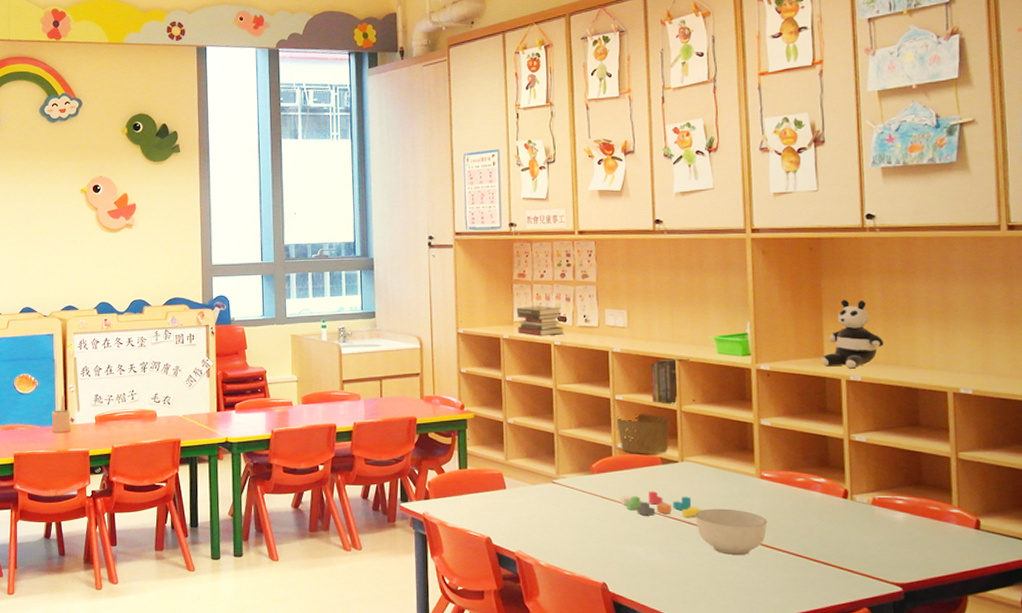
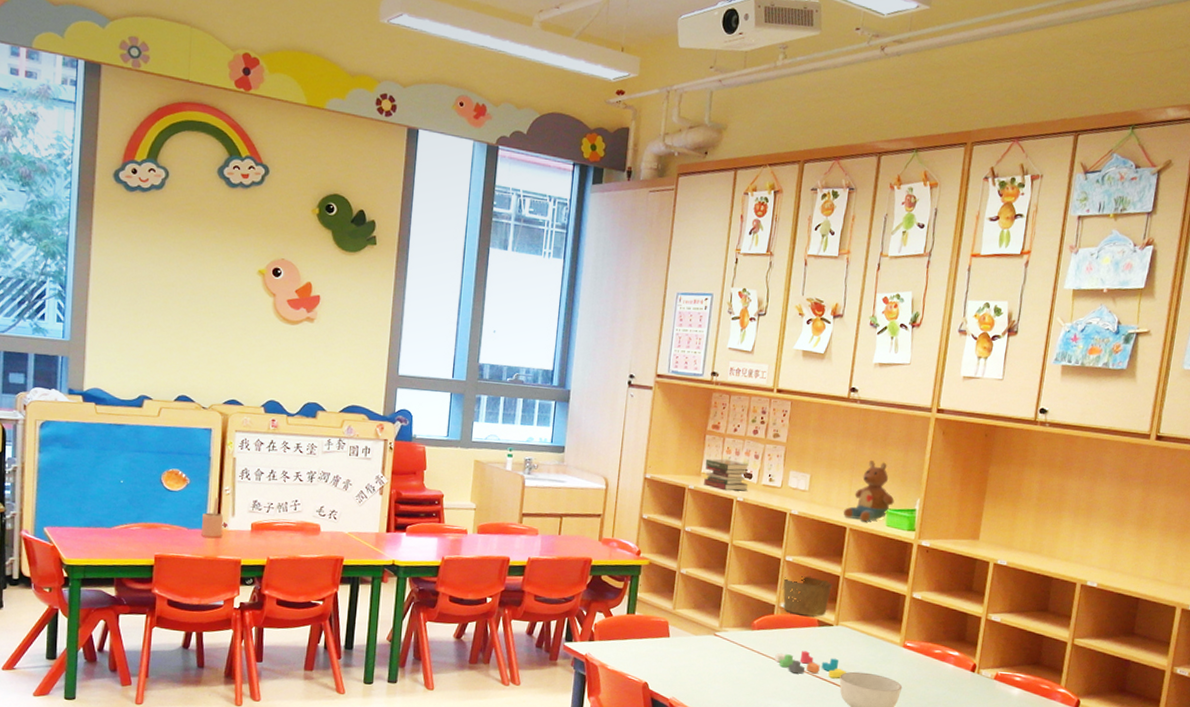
books: present [651,358,695,405] -> none [819,526,860,571]
stuffed toy: none [668,289,722,352] -> present [843,460,895,522]
stuffed animal: present [822,299,885,369] -> none [976,487,1033,554]

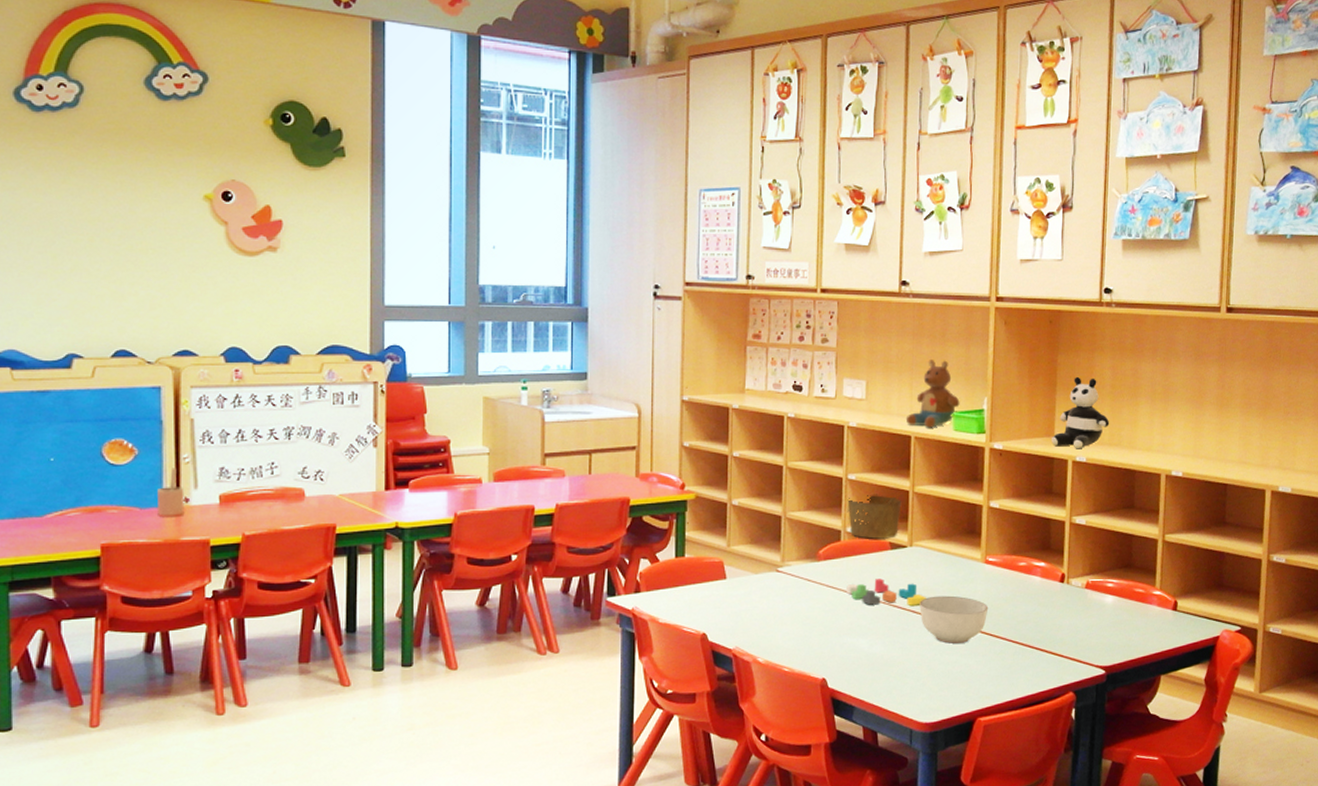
books: present [704,458,749,491] -> none [748,371,798,407]
stuffed animal: none [976,487,1033,554] -> present [1052,376,1110,449]

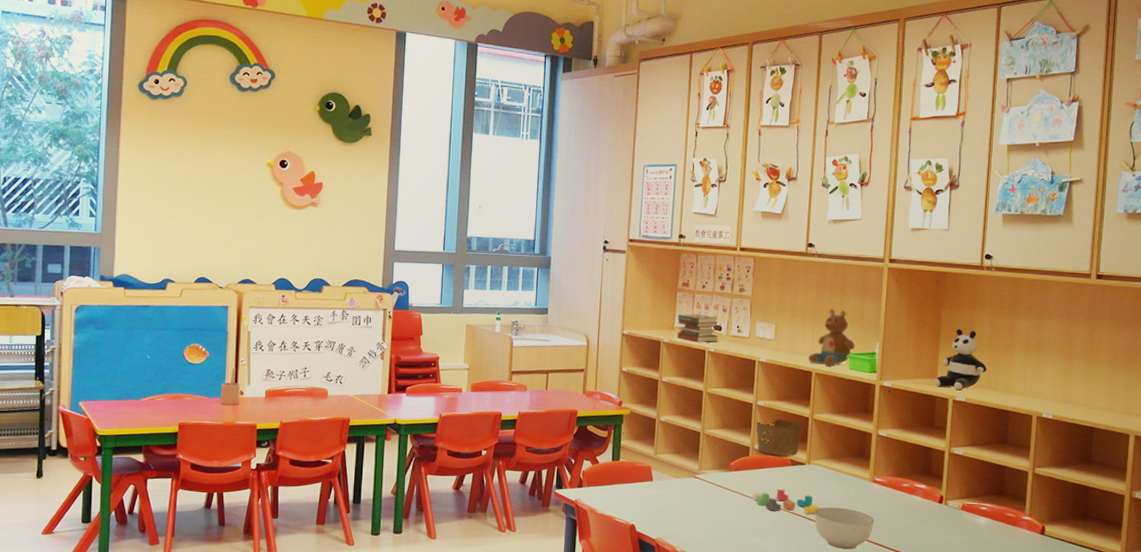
books: none [748,371,798,407] -> present [677,313,718,343]

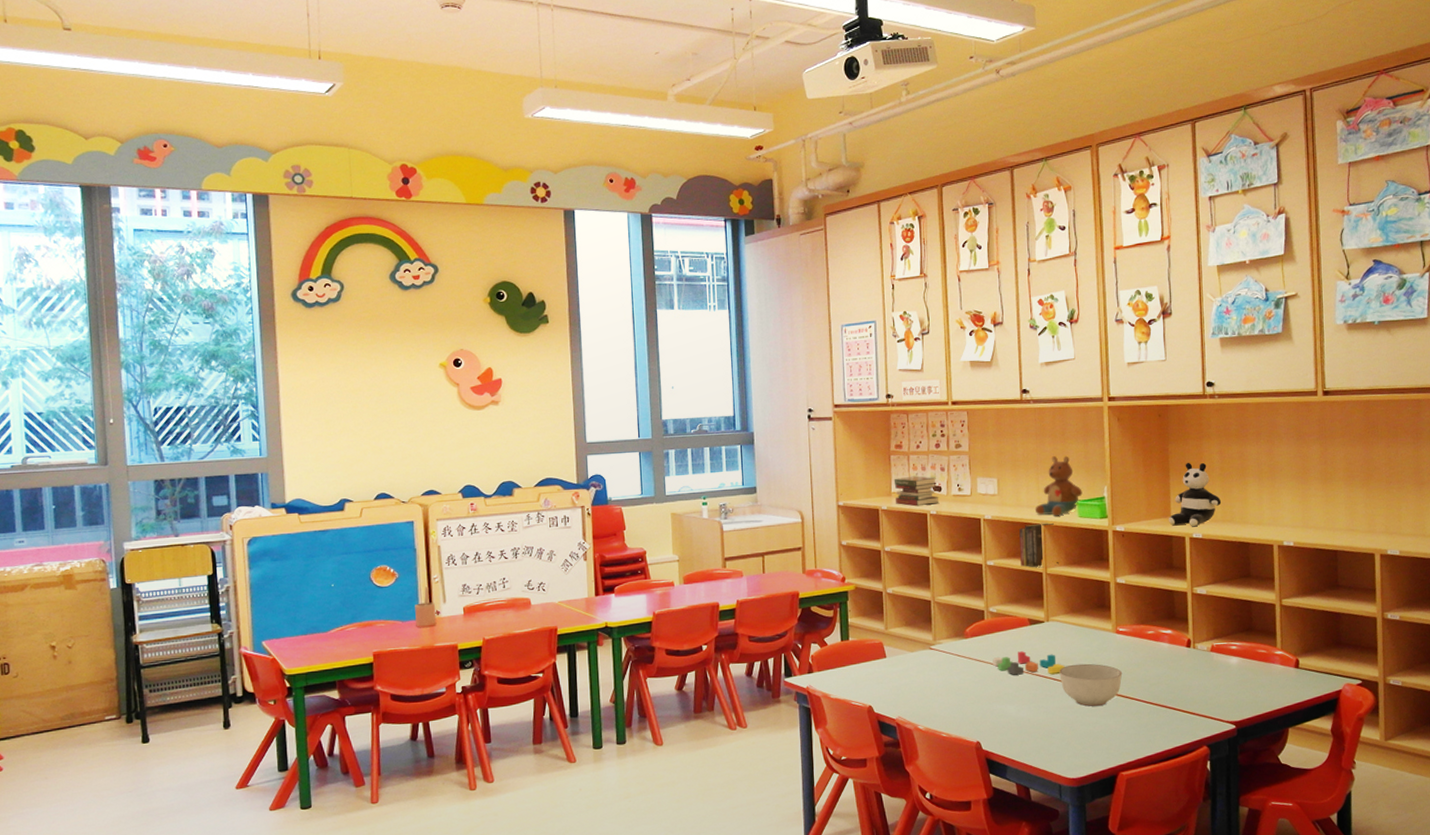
basket: present [757,420,802,457] -> none [989,578,1037,617]
books: none [789,371,826,413] -> present [1019,523,1059,568]

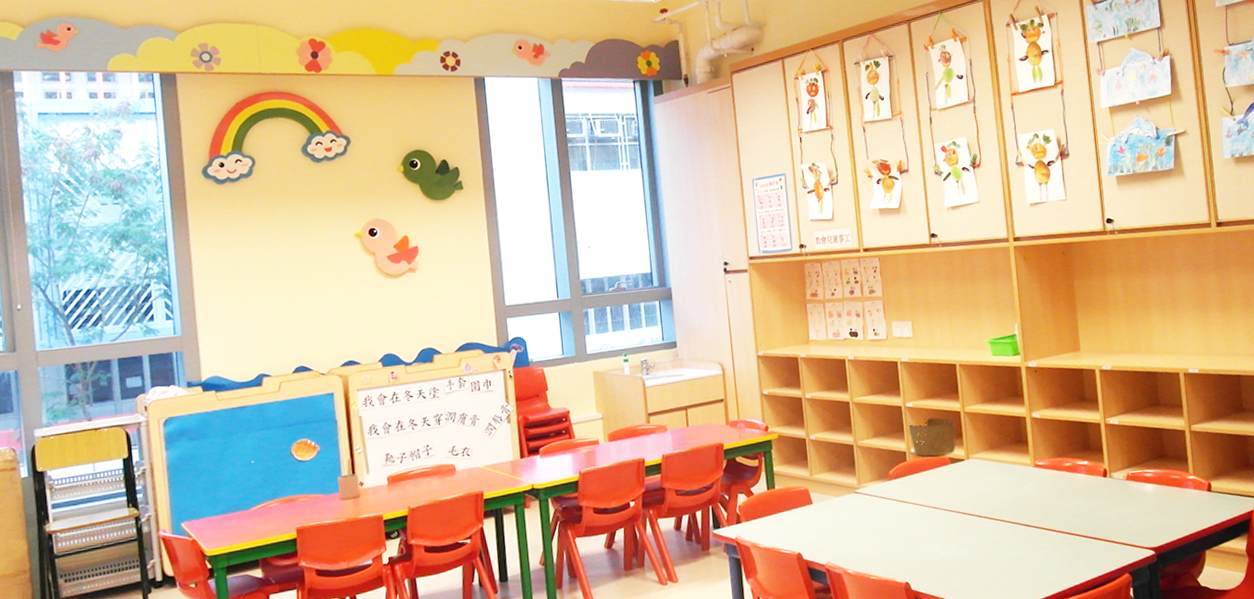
books: present [894,476,938,507] -> none [811,322,856,353]
basket: none [989,578,1037,617] -> present [909,417,956,457]
toy blocks: present [993,651,1066,675] -> none [917,490,988,514]
books: present [1019,523,1059,568] -> none [935,362,976,408]
stuffed toy: present [1034,456,1083,516] -> none [949,296,995,356]
bowl: present [1059,663,1123,706] -> none [982,498,1044,541]
stuffed animal: present [1169,462,1222,527] -> none [1078,296,1128,360]

